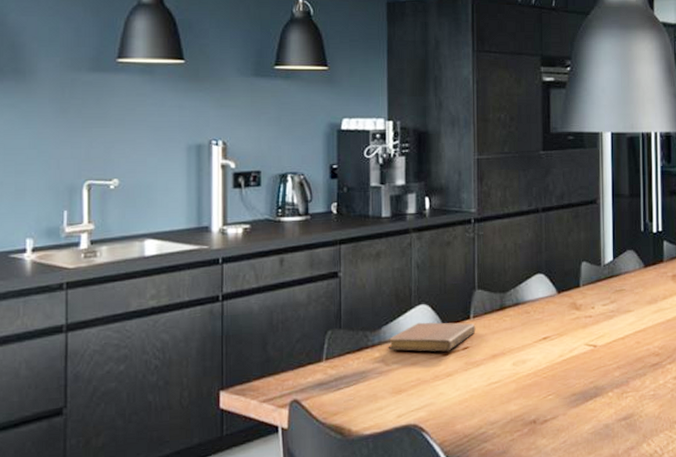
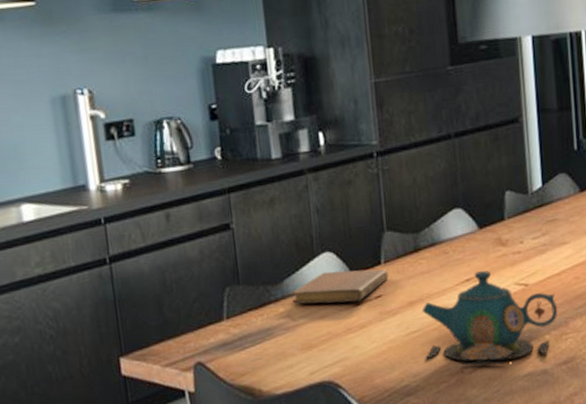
teapot: none [502,331,621,417] -> present [422,270,558,366]

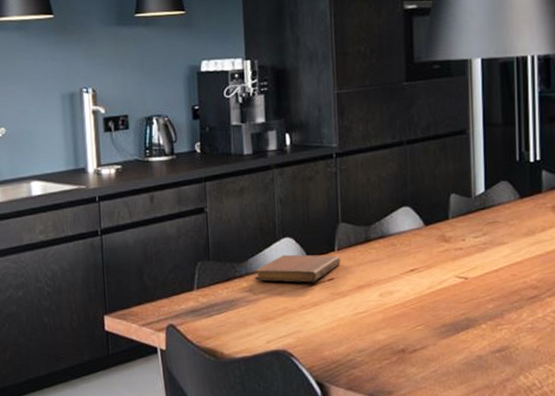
teapot: present [422,270,558,366] -> none [369,263,495,348]

